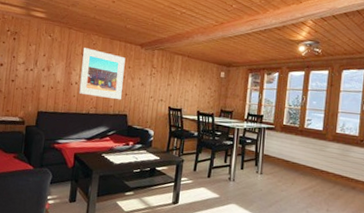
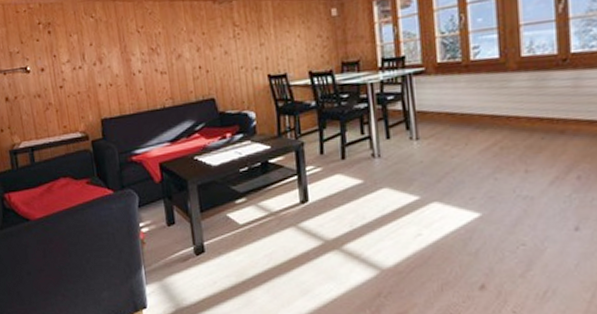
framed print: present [79,48,126,100] -> none [137,20,202,85]

